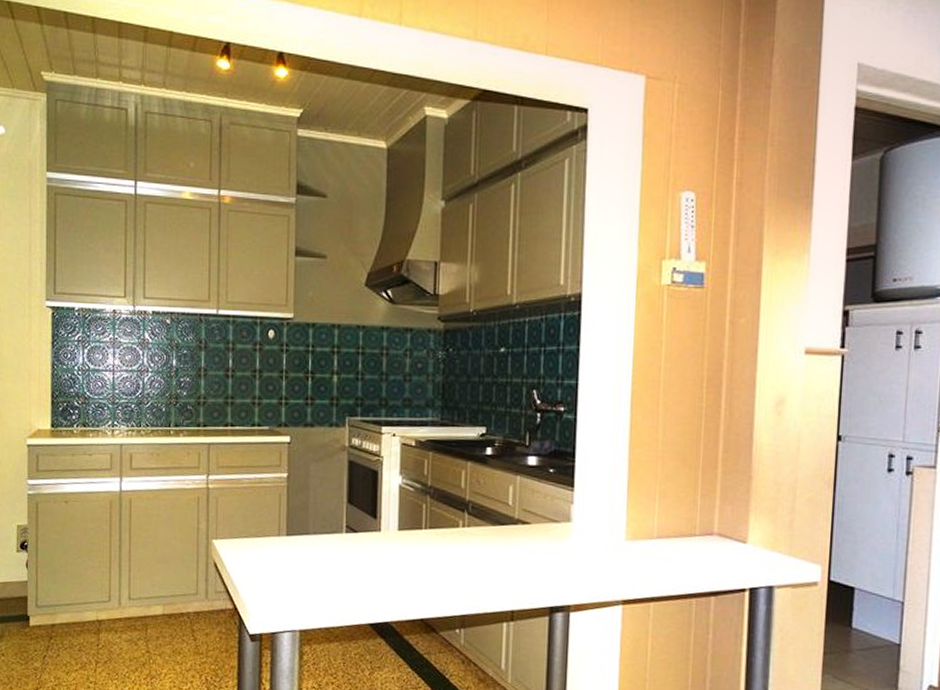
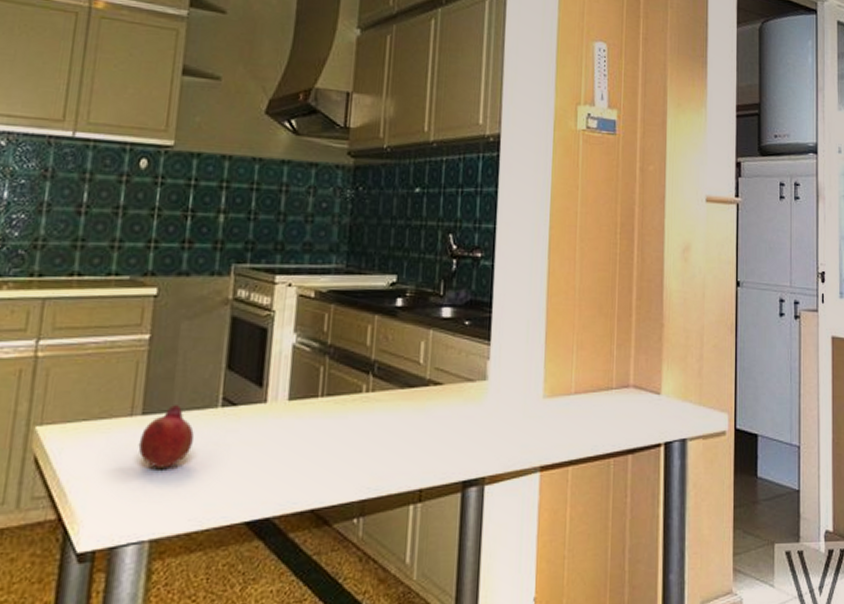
fruit: none [286,529,326,579] -> present [138,405,194,470]

